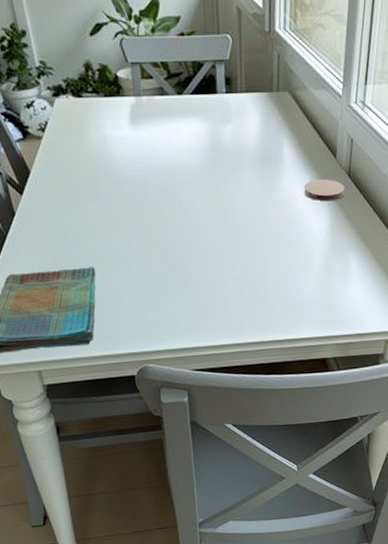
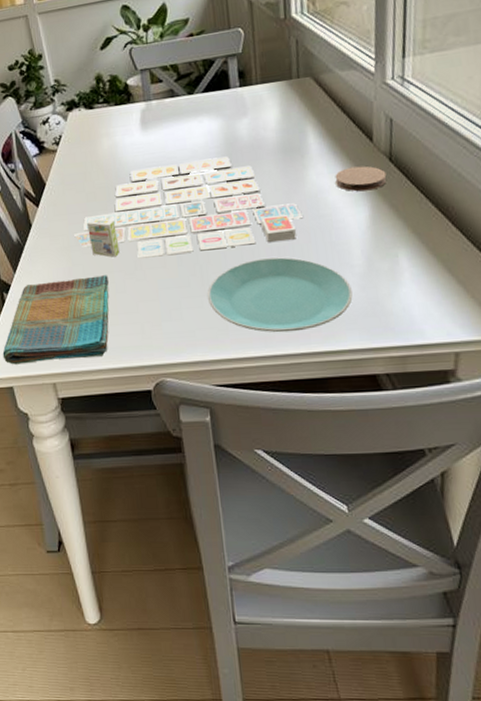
board game: none [61,159,275,252] -> present [74,156,303,259]
plate: none [189,256,312,323] -> present [207,257,353,333]

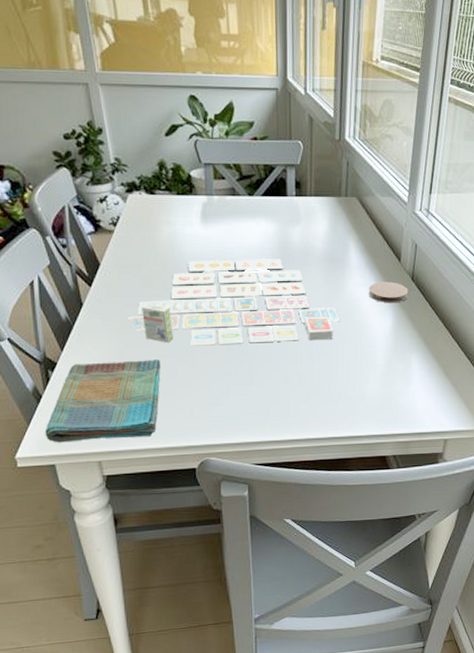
plate: present [207,257,353,333] -> none [253,354,374,420]

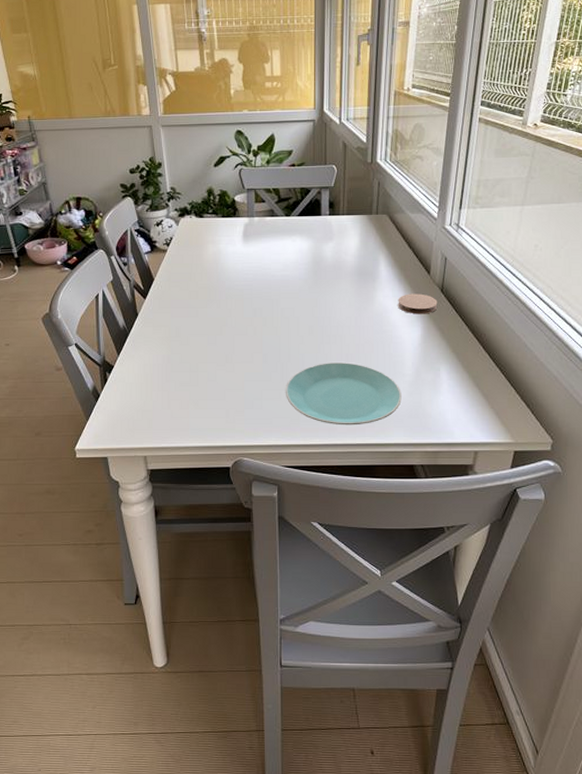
dish towel: present [45,359,161,443] -> none [100,365,202,438]
board game: present [128,259,340,346] -> none [175,273,369,353]
plate: none [253,354,374,420] -> present [285,363,402,426]

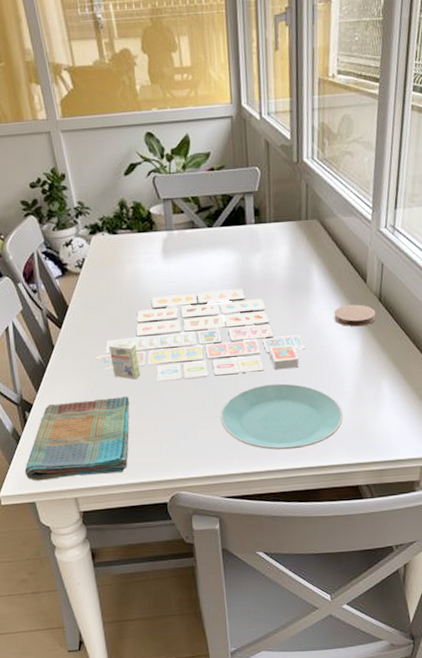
dish towel: none [100,365,202,438] -> present [24,396,130,481]
board game: none [175,273,369,353] -> present [96,289,305,382]

